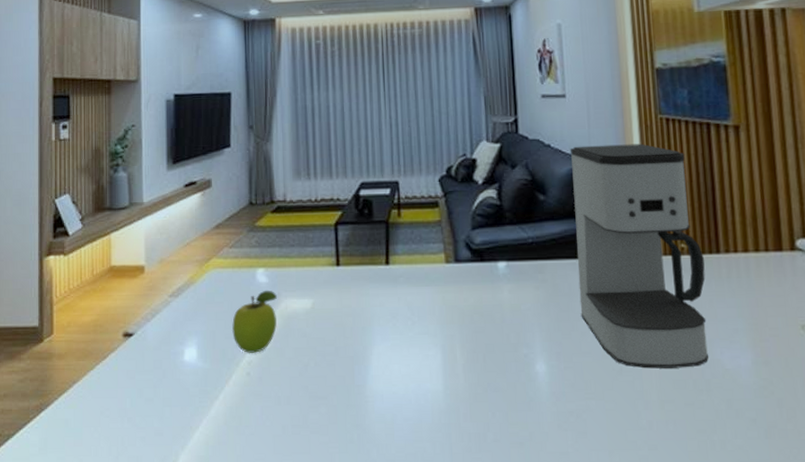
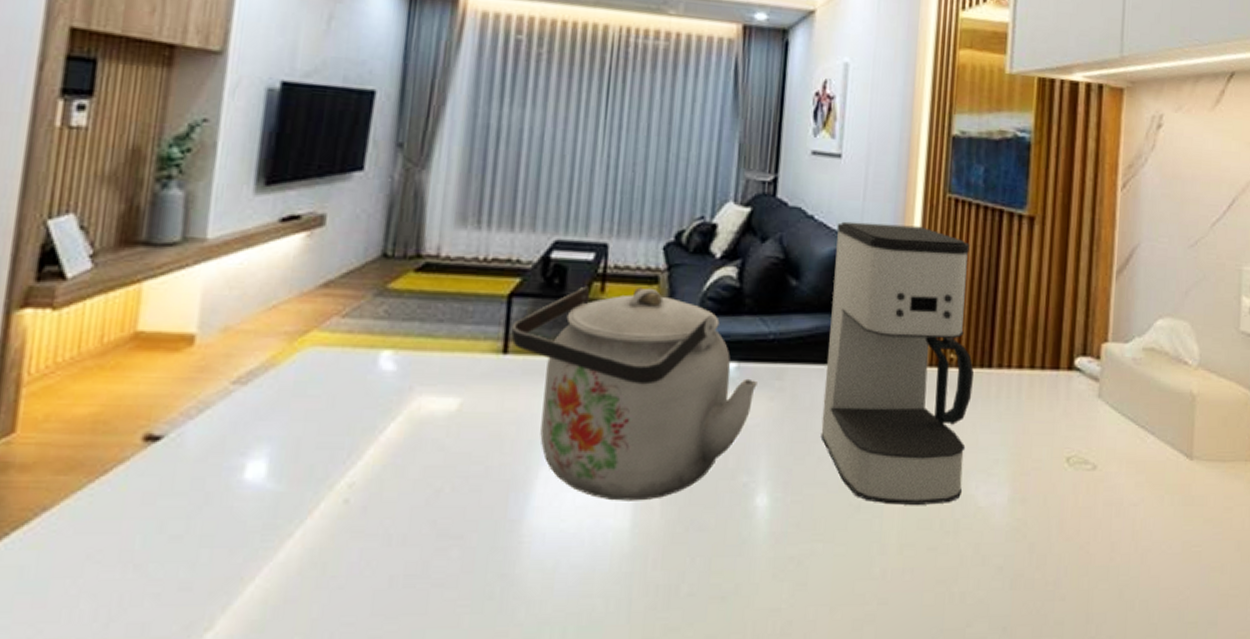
fruit: present [232,290,278,353] -> none [329,381,408,471]
kettle: none [340,210,524,370] -> present [511,286,757,501]

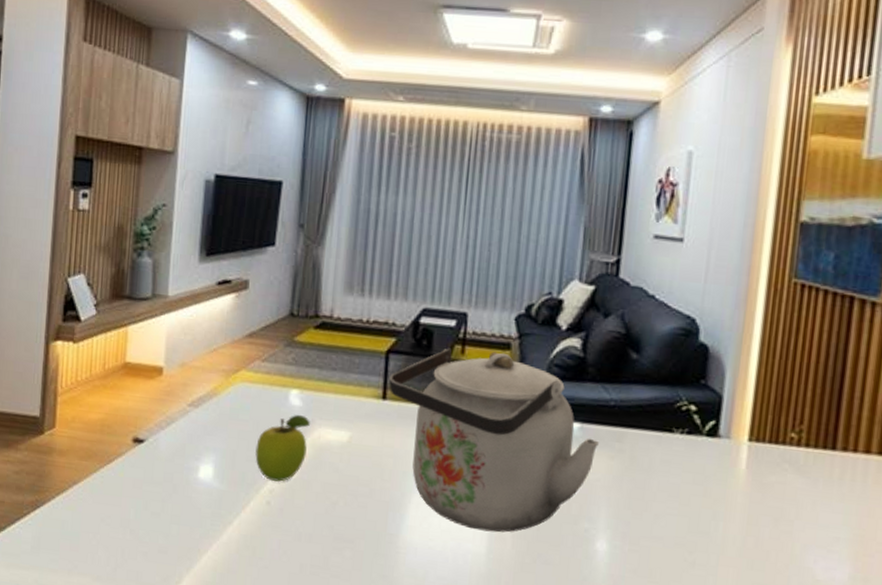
fruit: none [329,381,408,471] -> present [255,414,311,482]
coffee maker: present [820,221,974,505] -> none [657,301,816,572]

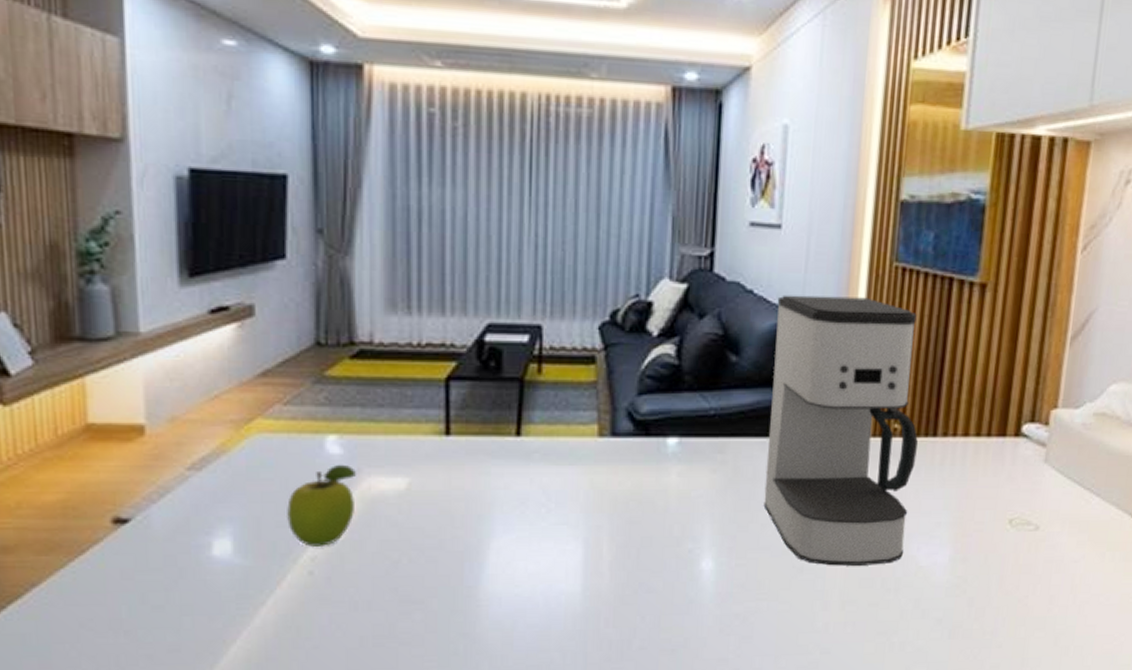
kettle: present [389,348,599,533] -> none [452,367,699,568]
coffee maker: none [657,301,816,572] -> present [763,295,918,566]

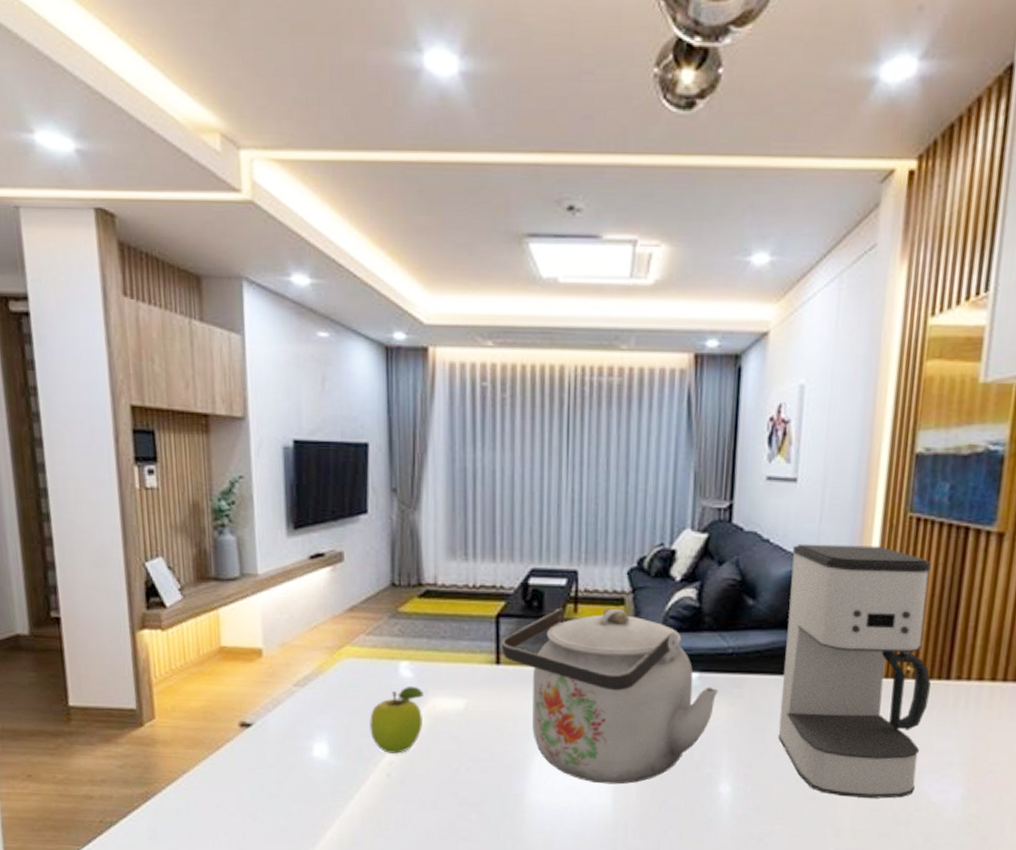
kettle: none [452,367,699,568] -> present [502,607,718,785]

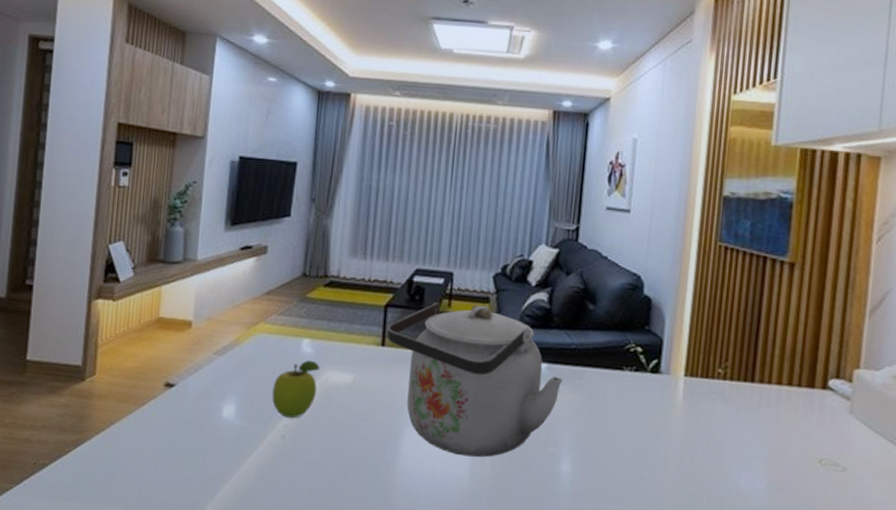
coffee maker: present [778,543,931,799] -> none [611,262,738,485]

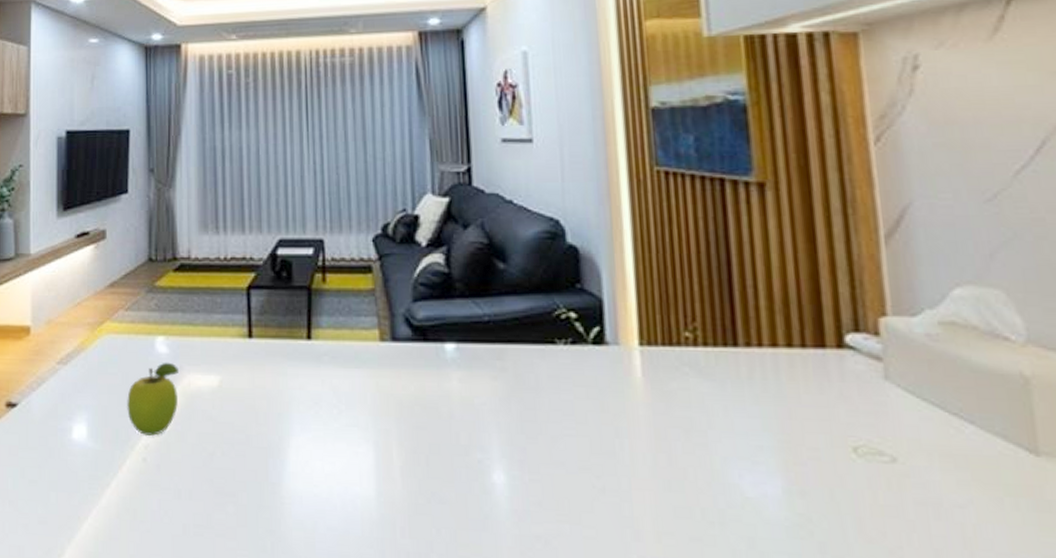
kettle: present [387,302,563,458] -> none [253,276,478,472]

